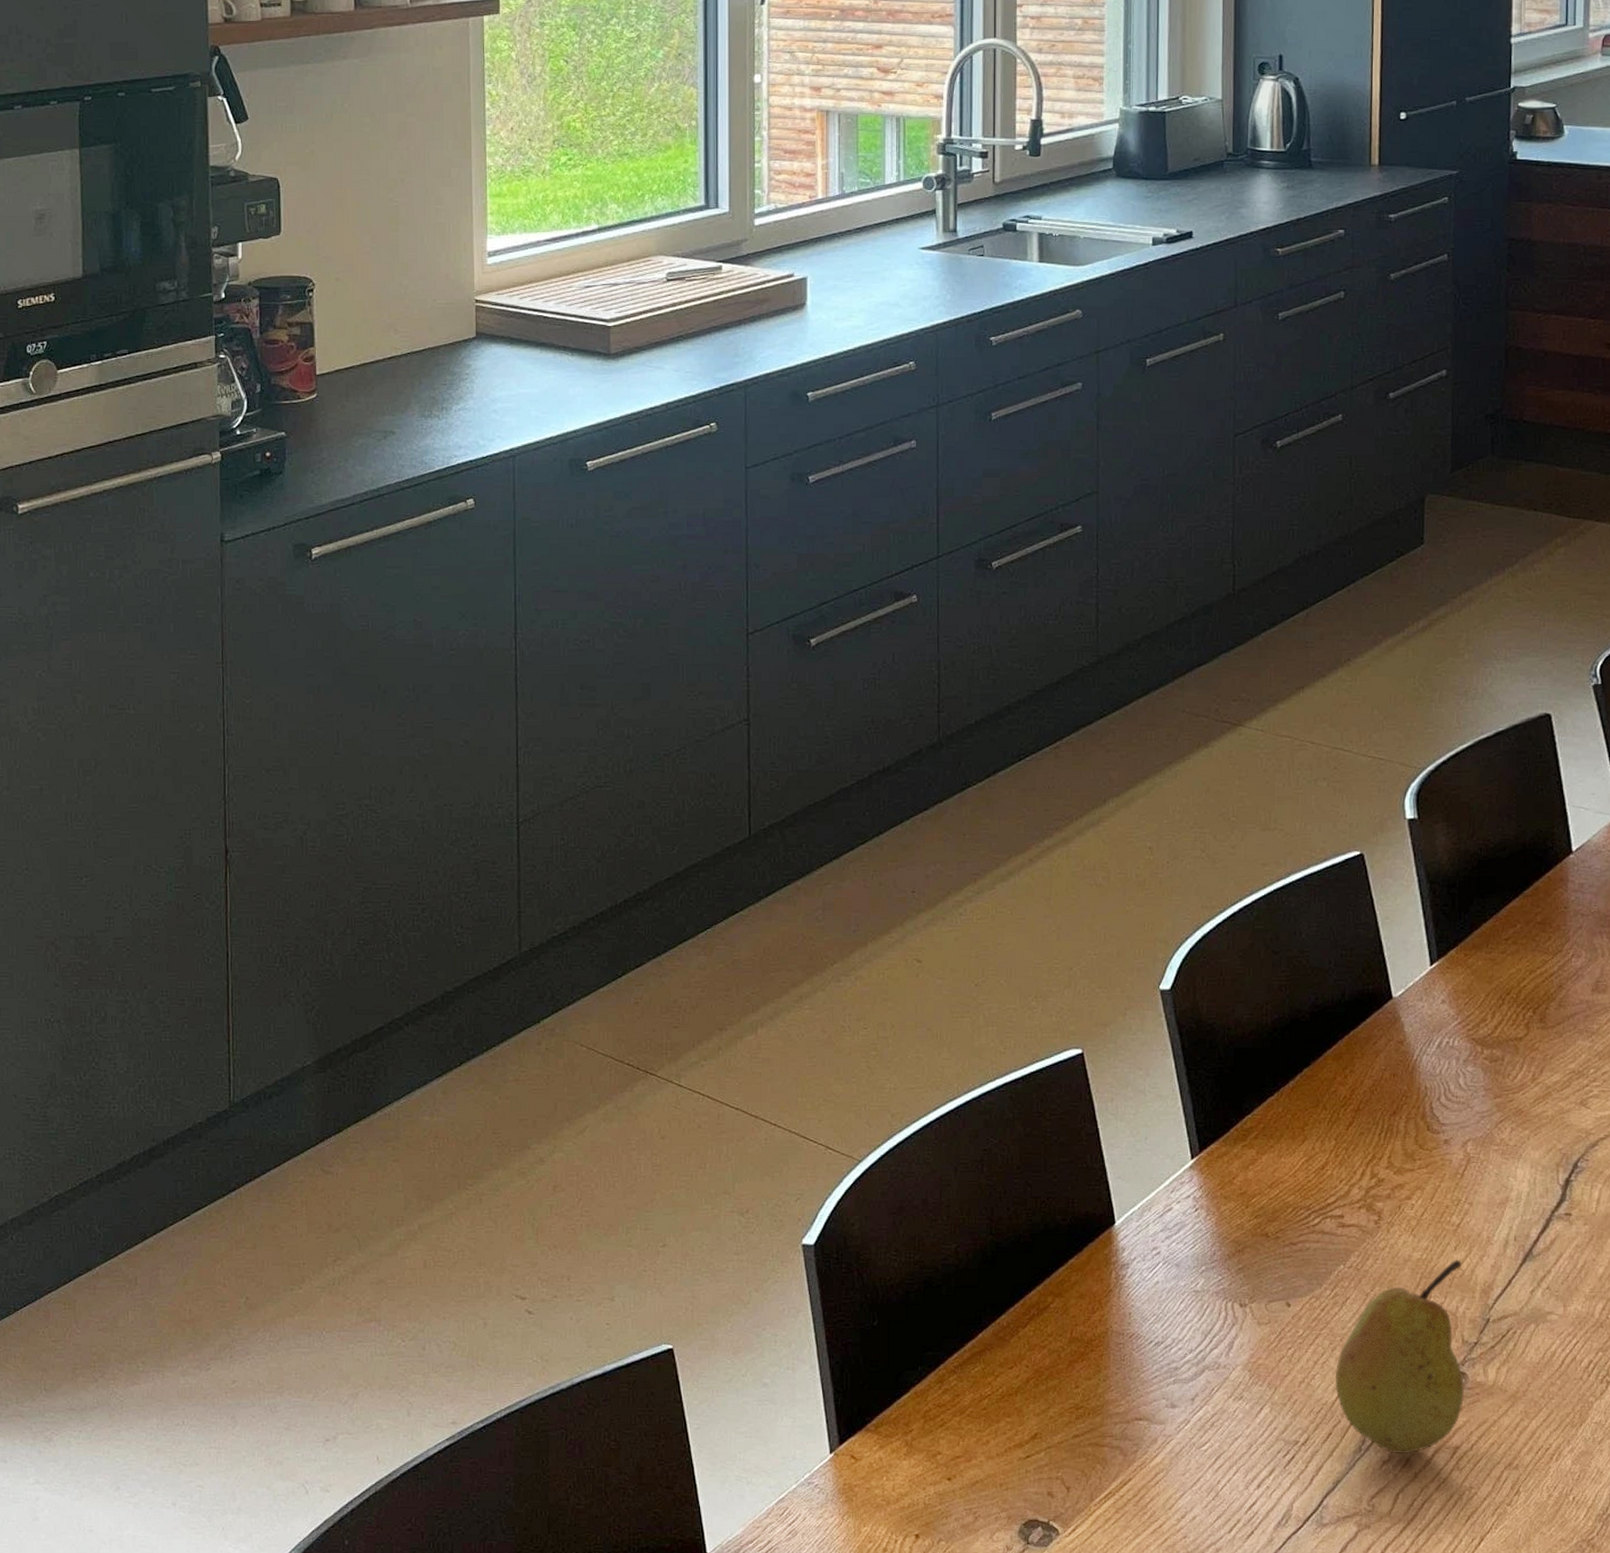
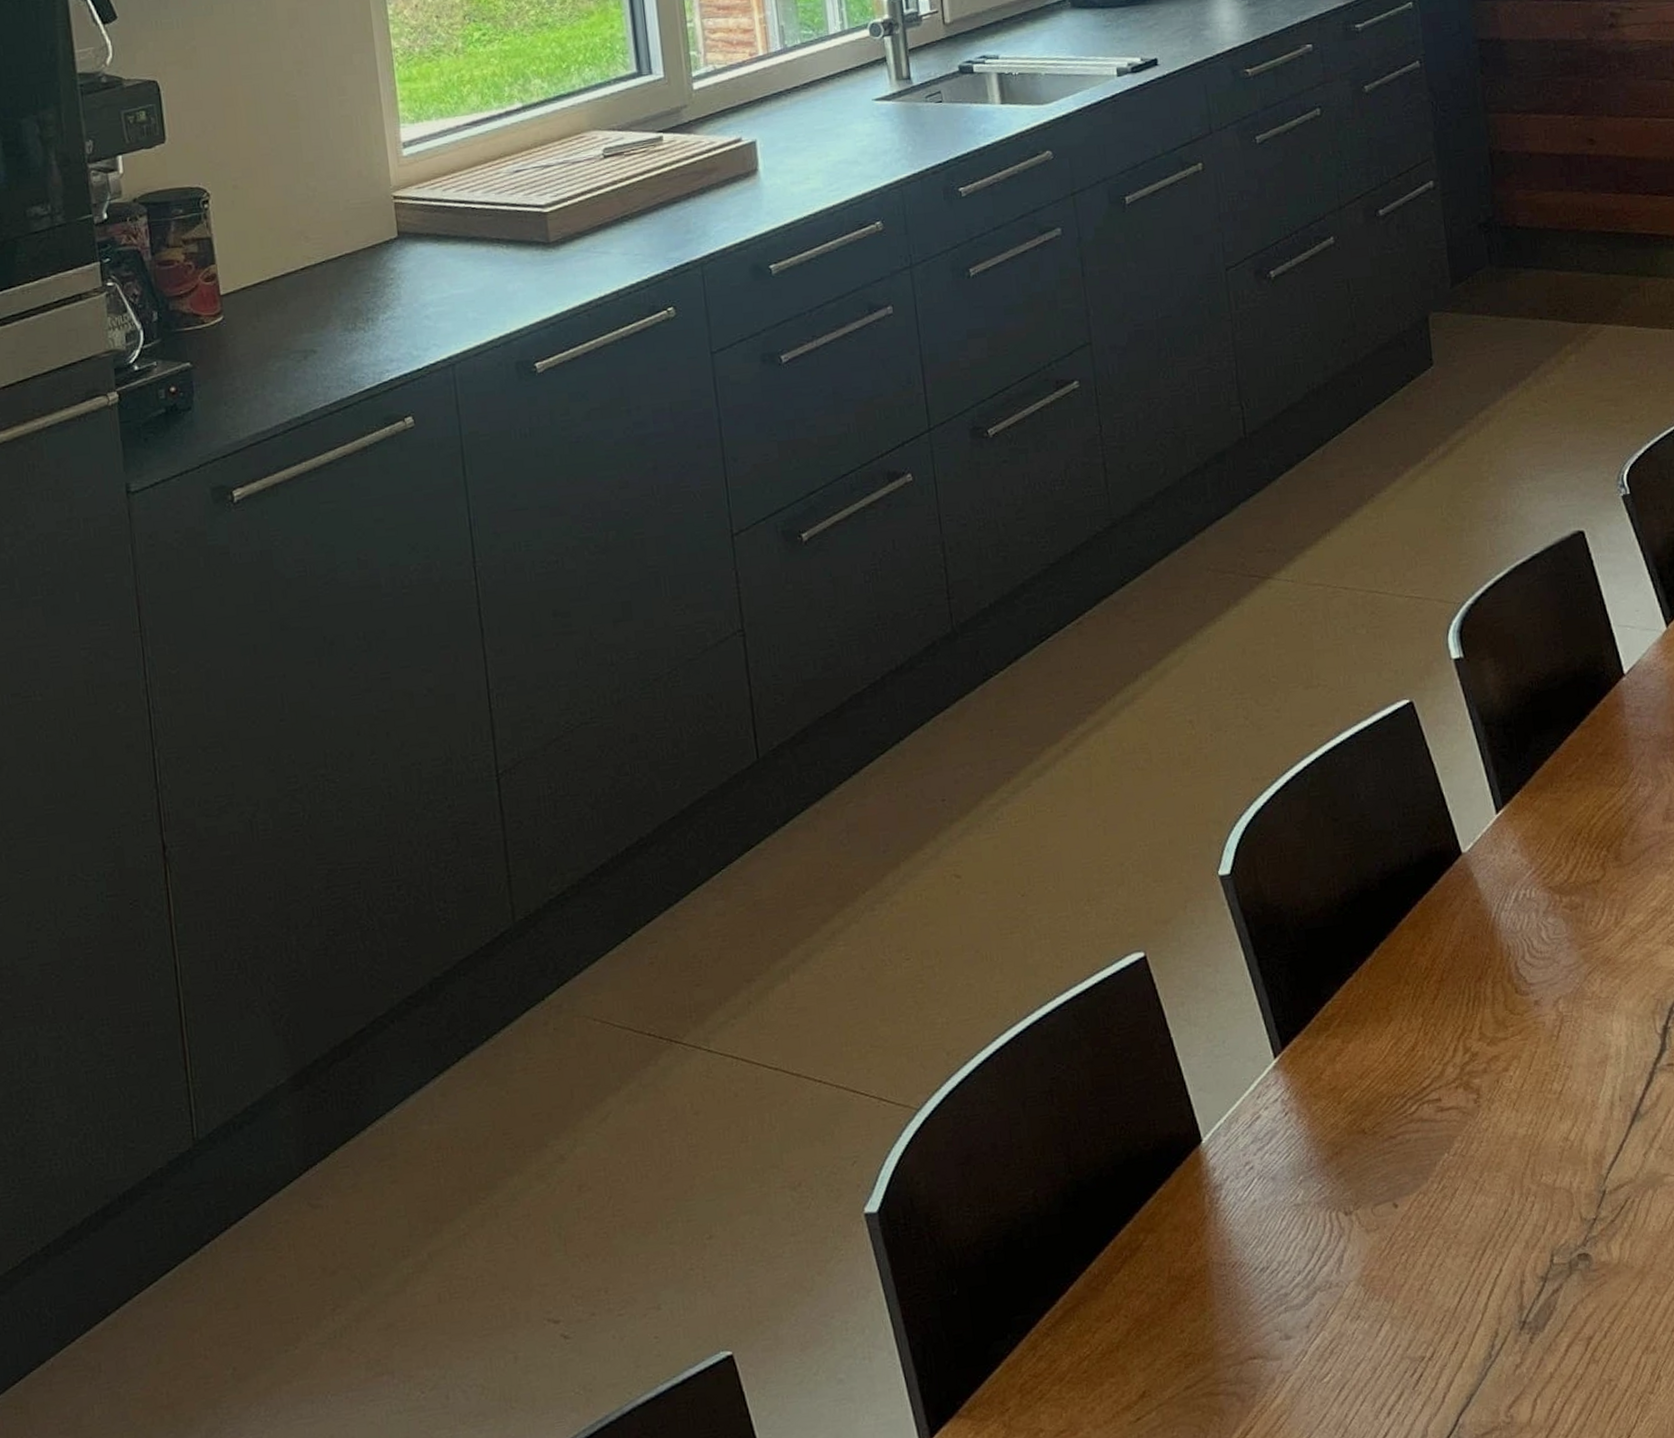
fruit: present [1334,1260,1465,1454] -> none [1453,1130,1591,1355]

